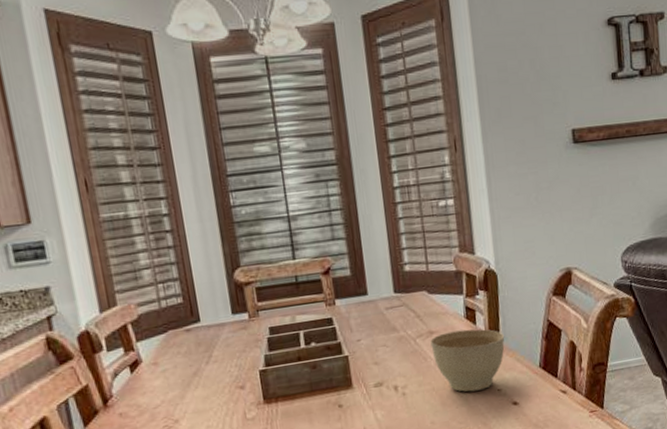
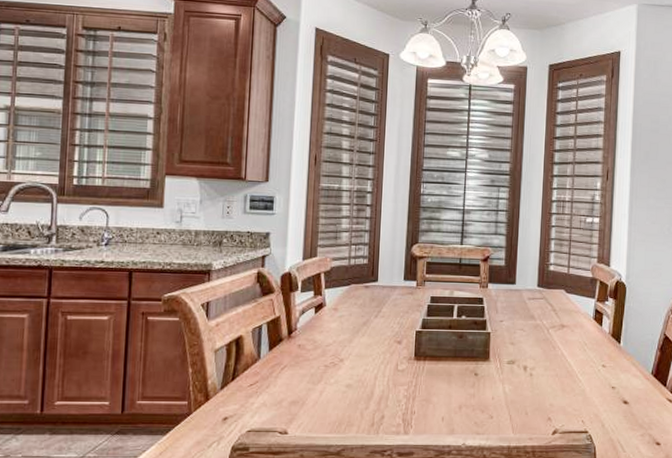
planter bowl: present [430,329,505,392] -> none [561,328,625,384]

